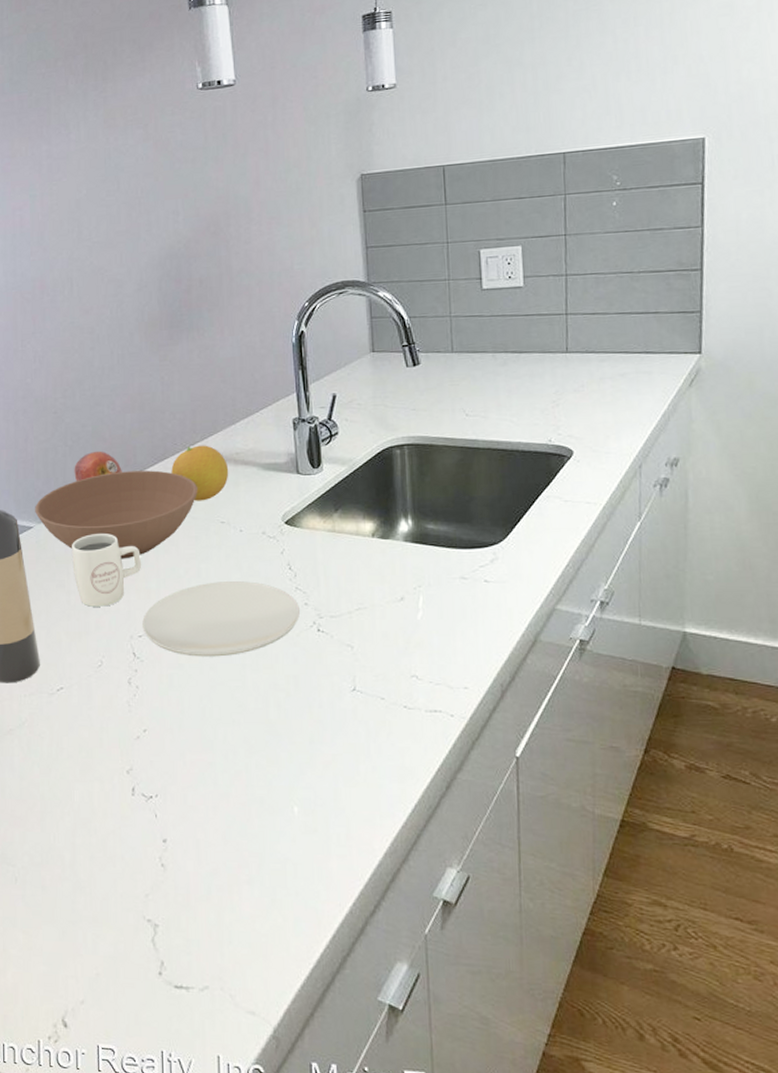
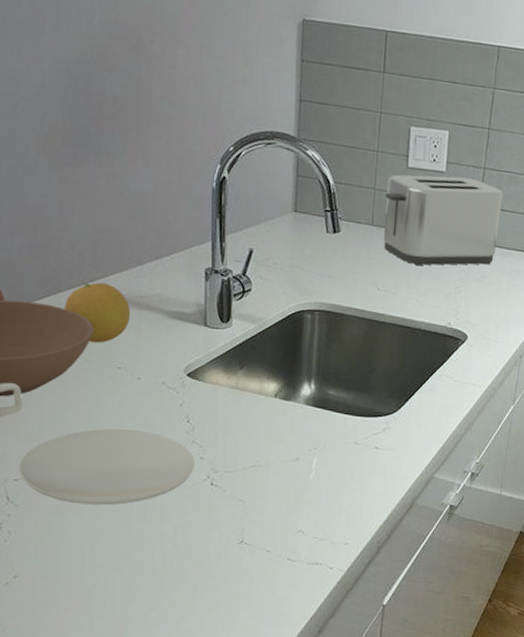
toaster: none [463,288,592,386] -> present [383,174,503,266]

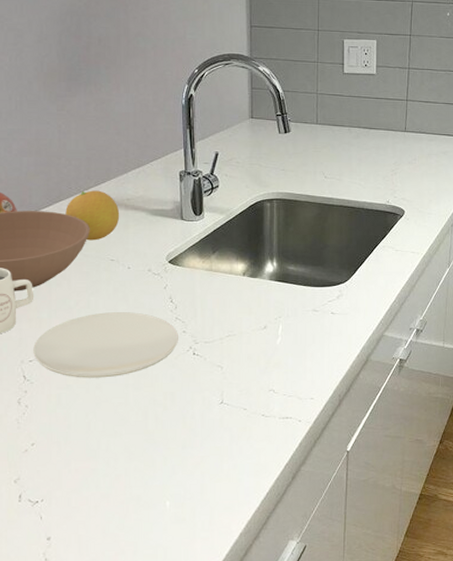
toaster: present [383,174,503,266] -> none [327,77,426,155]

